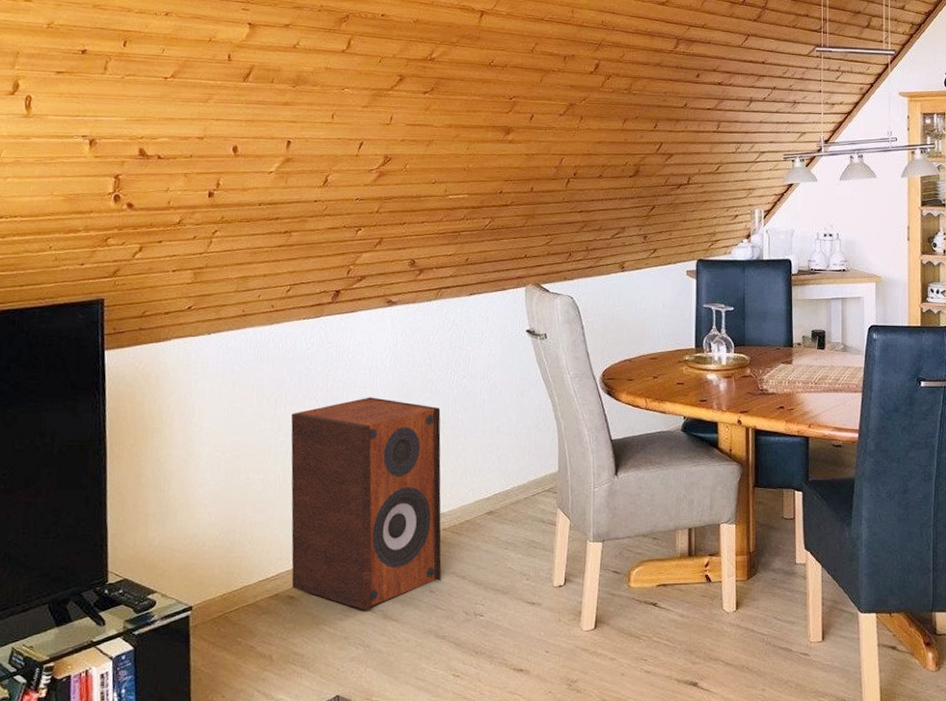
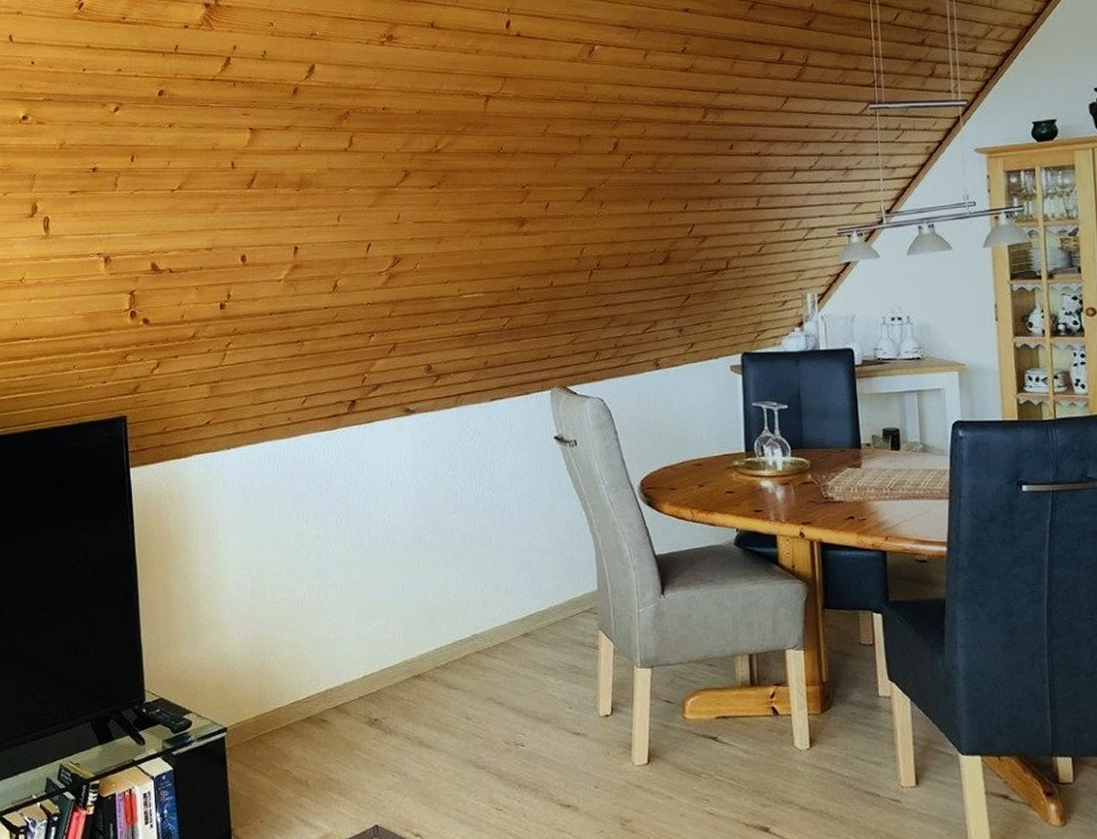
speaker: present [291,397,442,610] -> none [313,511,477,736]

